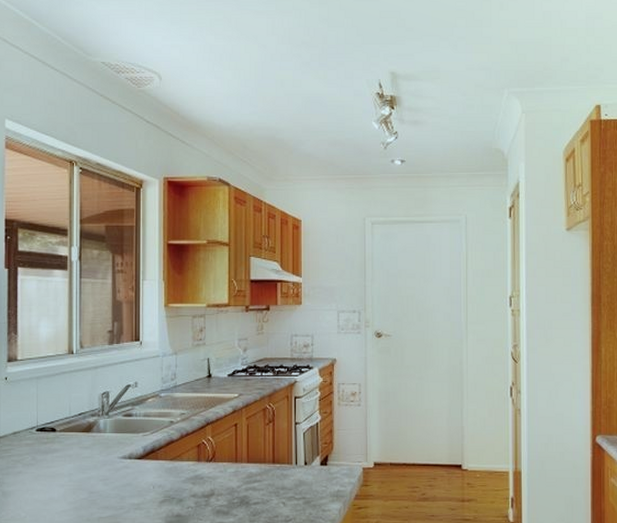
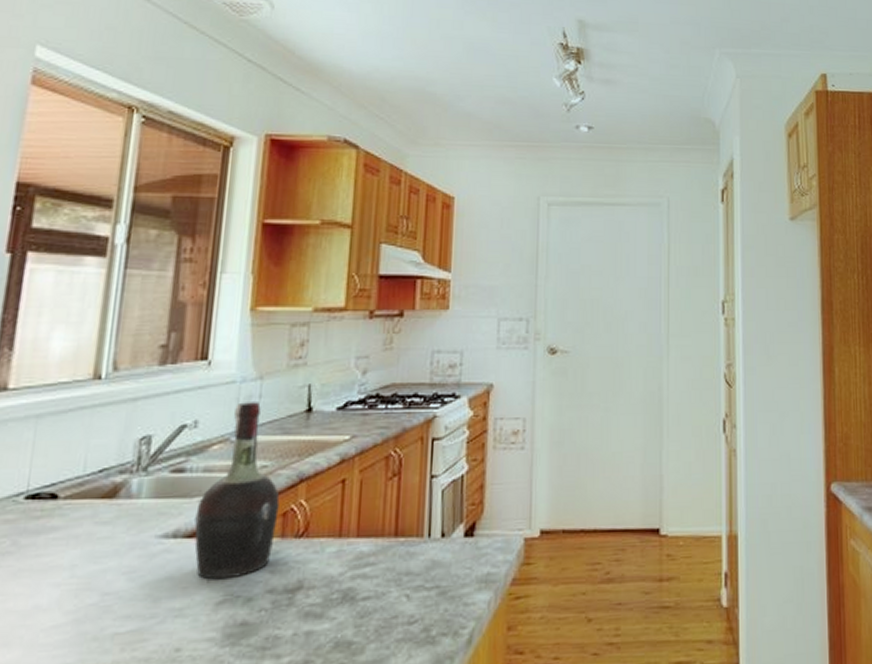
cognac bottle: none [142,370,195,487] -> present [194,402,280,580]

